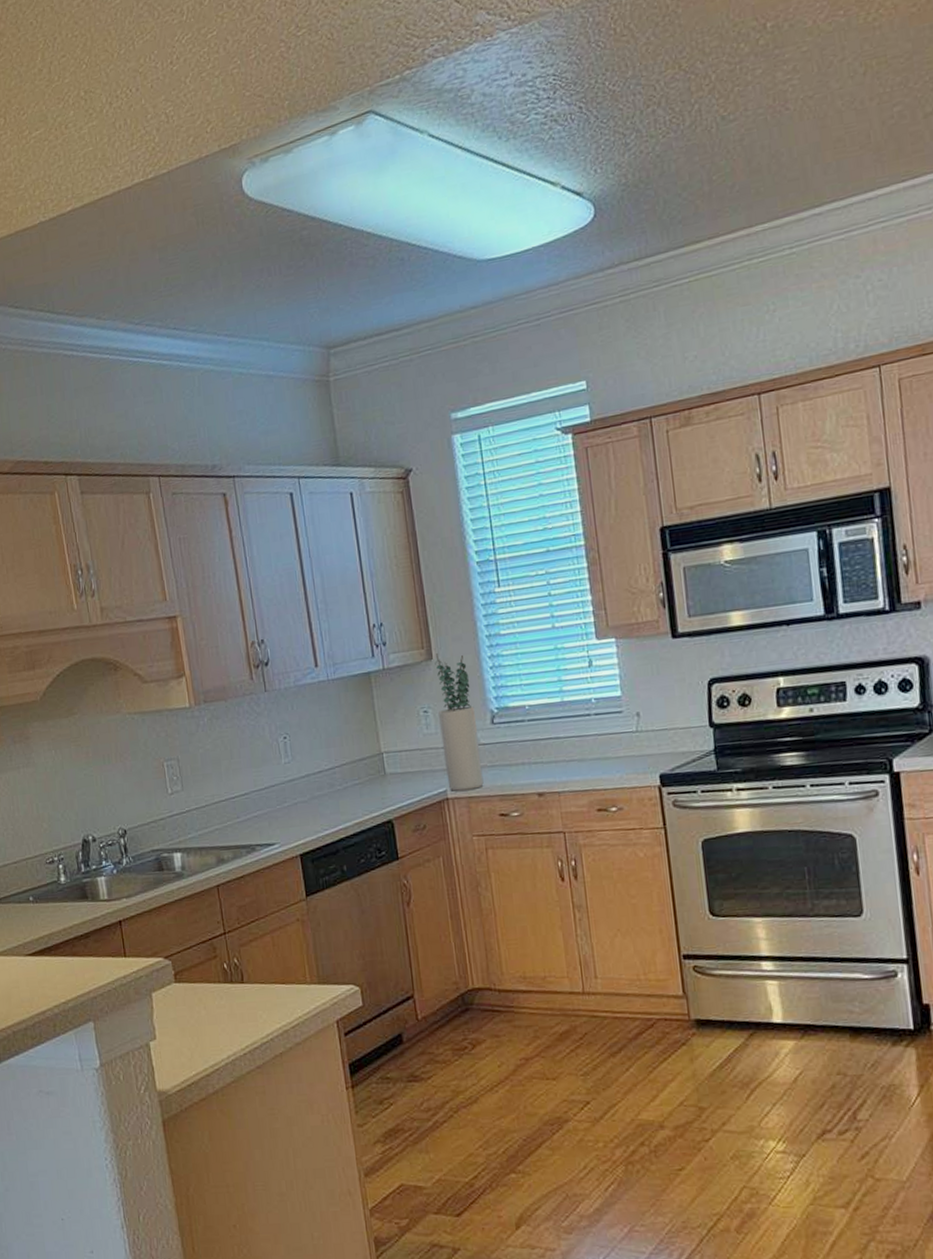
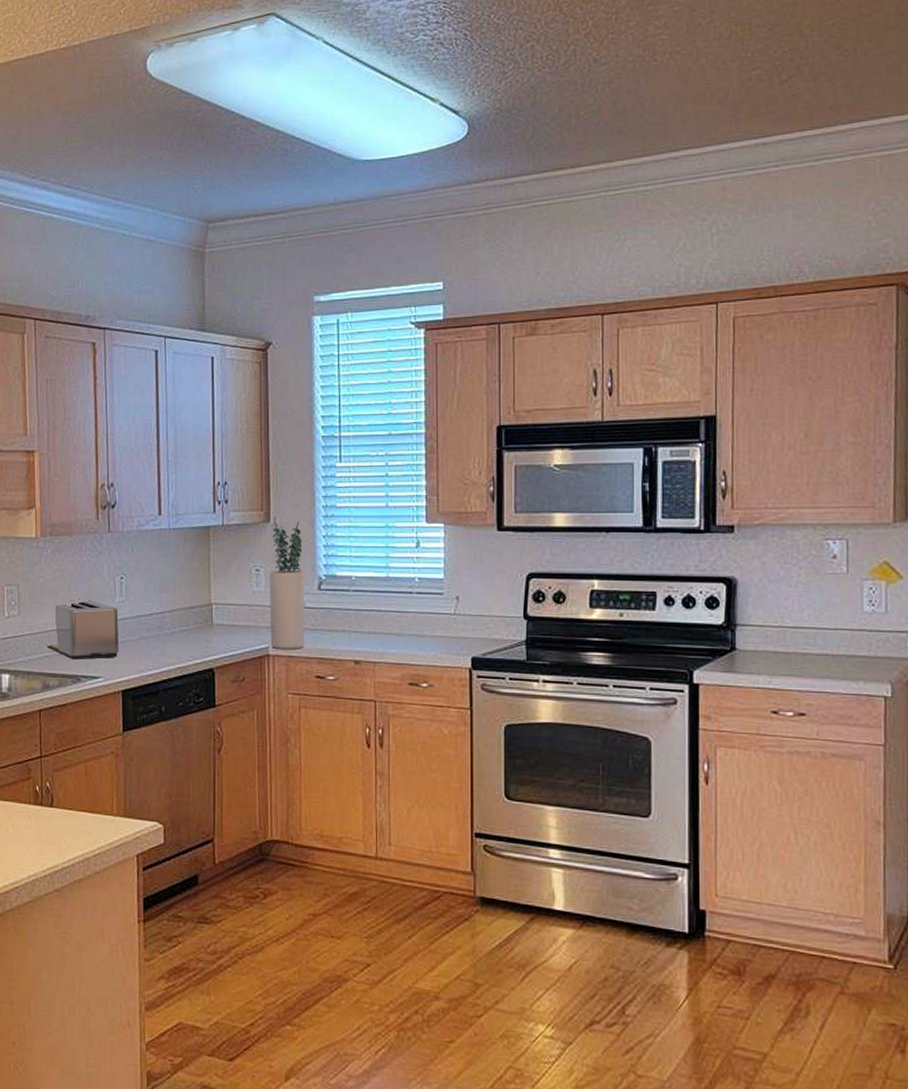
toaster: none [215,765,292,830] -> present [46,600,119,660]

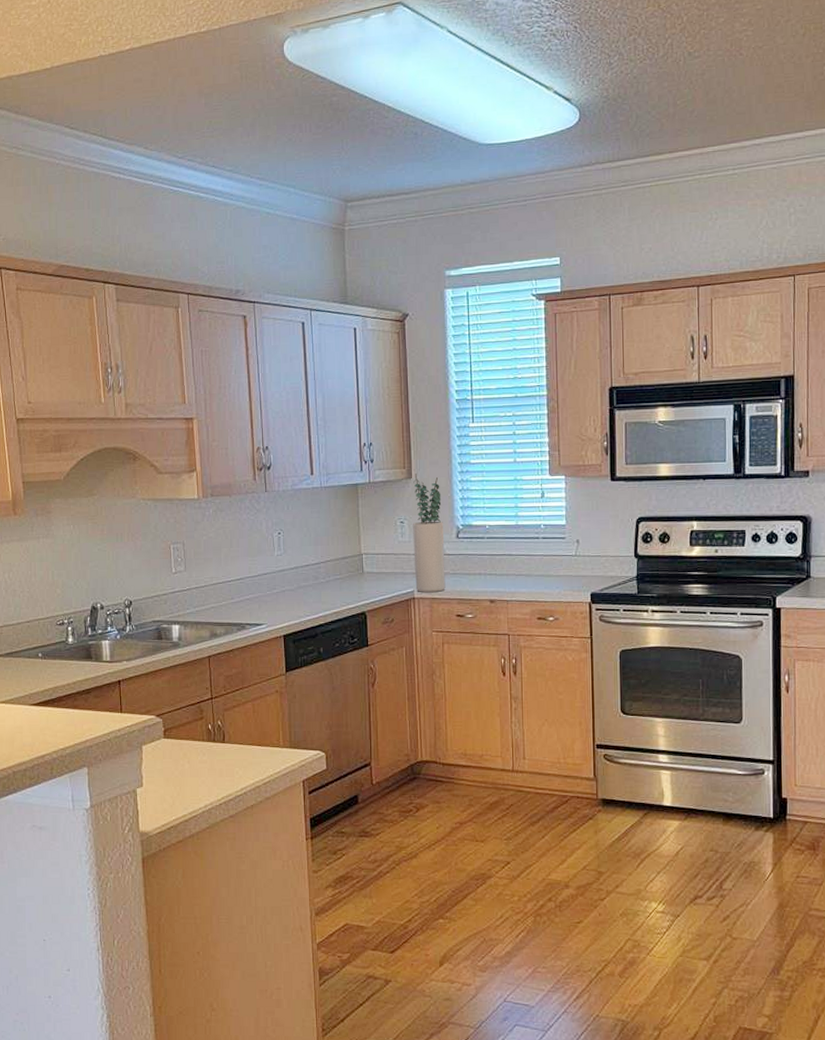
toaster: present [46,600,119,660] -> none [212,554,280,610]

